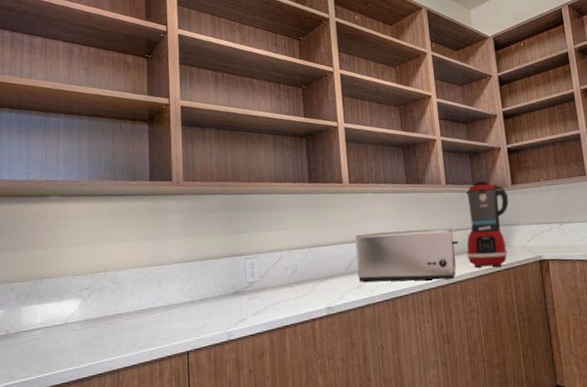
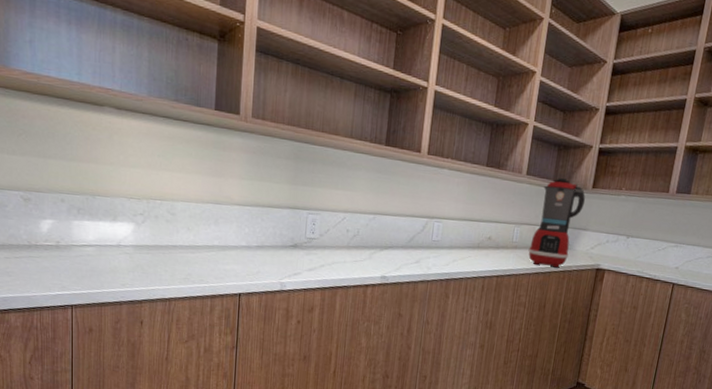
toaster: present [355,228,459,282] -> none [417,210,525,272]

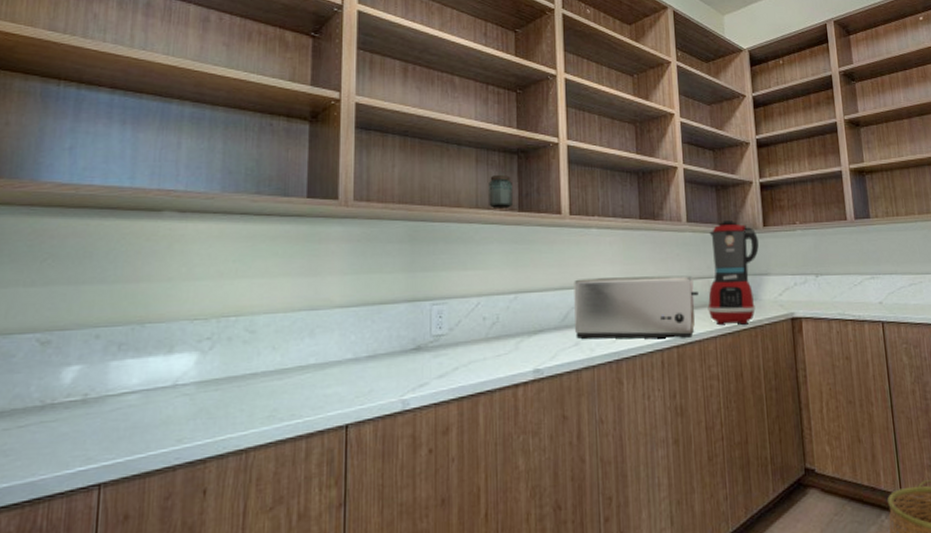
peanut butter: none [361,110,383,142] -> present [488,174,513,208]
toaster: none [417,210,525,272] -> present [574,275,700,339]

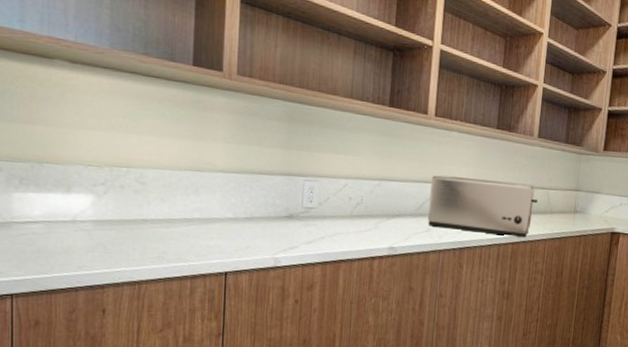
peanut butter: present [488,174,513,208] -> none [363,68,386,102]
blender: present [707,220,759,325] -> none [543,140,597,233]

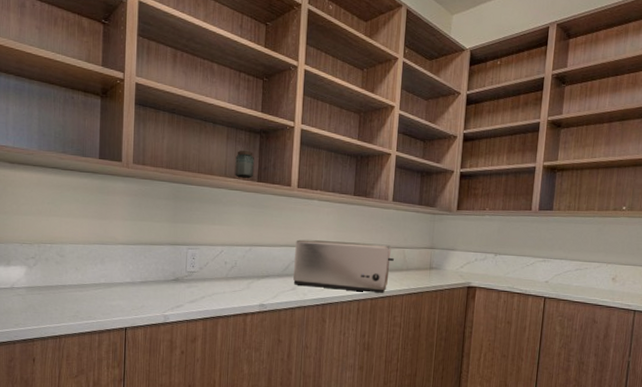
peanut butter: none [363,68,386,102] -> present [235,150,254,179]

